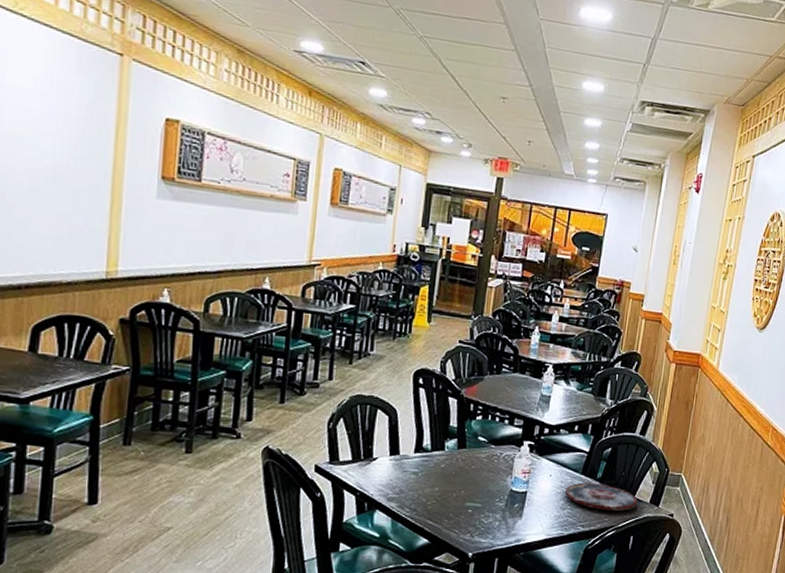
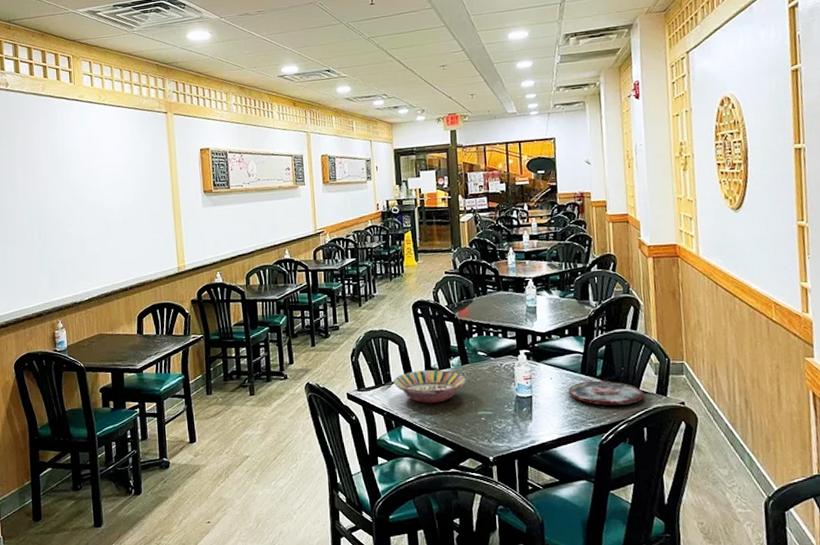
serving bowl: none [374,449,460,488] -> present [393,370,467,404]

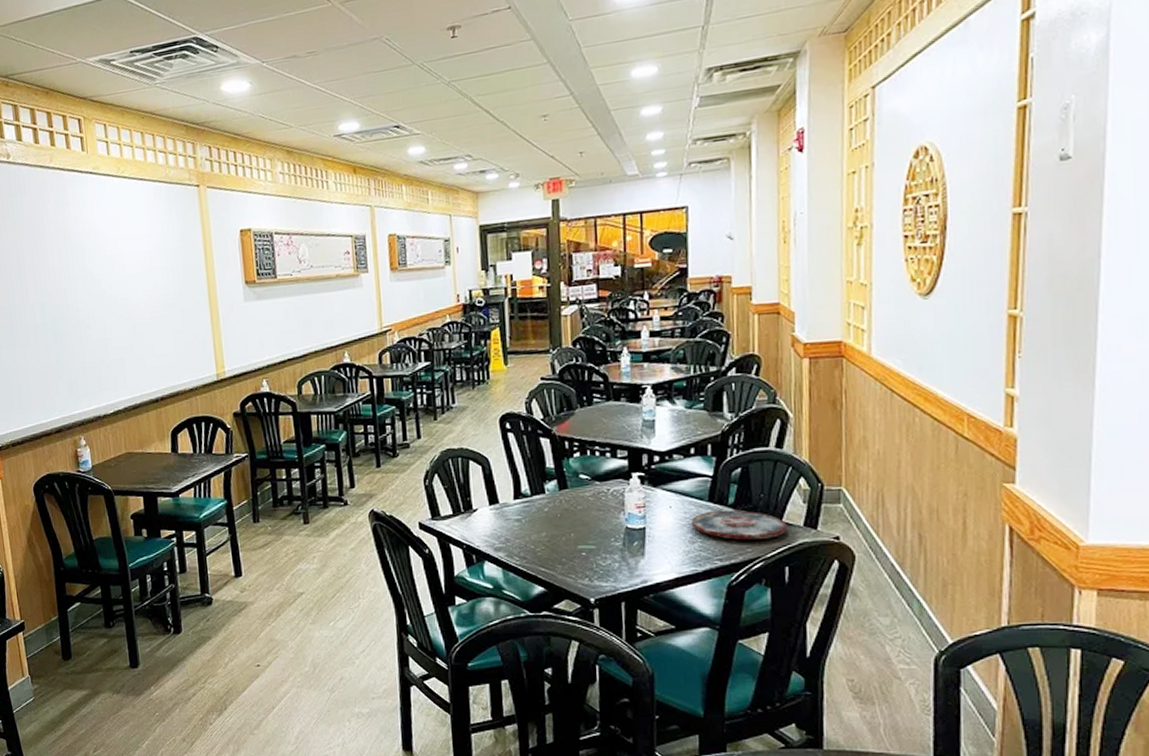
serving bowl: present [393,370,467,404] -> none [474,496,565,536]

